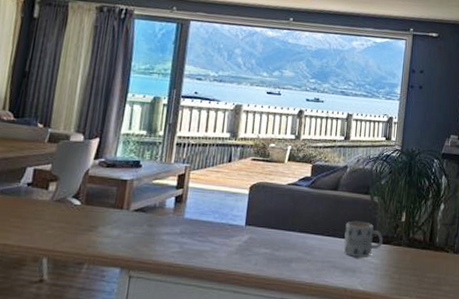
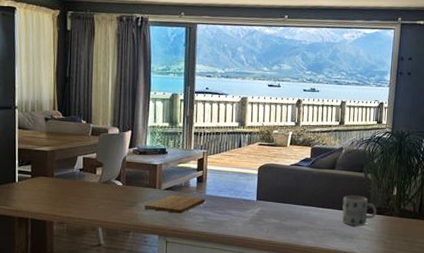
cutting board: none [106,218,183,241] -> present [145,195,205,214]

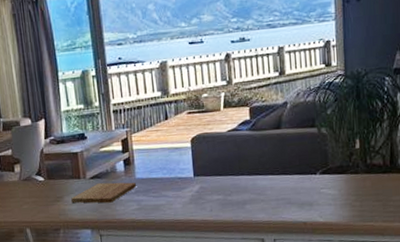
mug: present [342,195,377,226] -> none [295,155,338,191]

